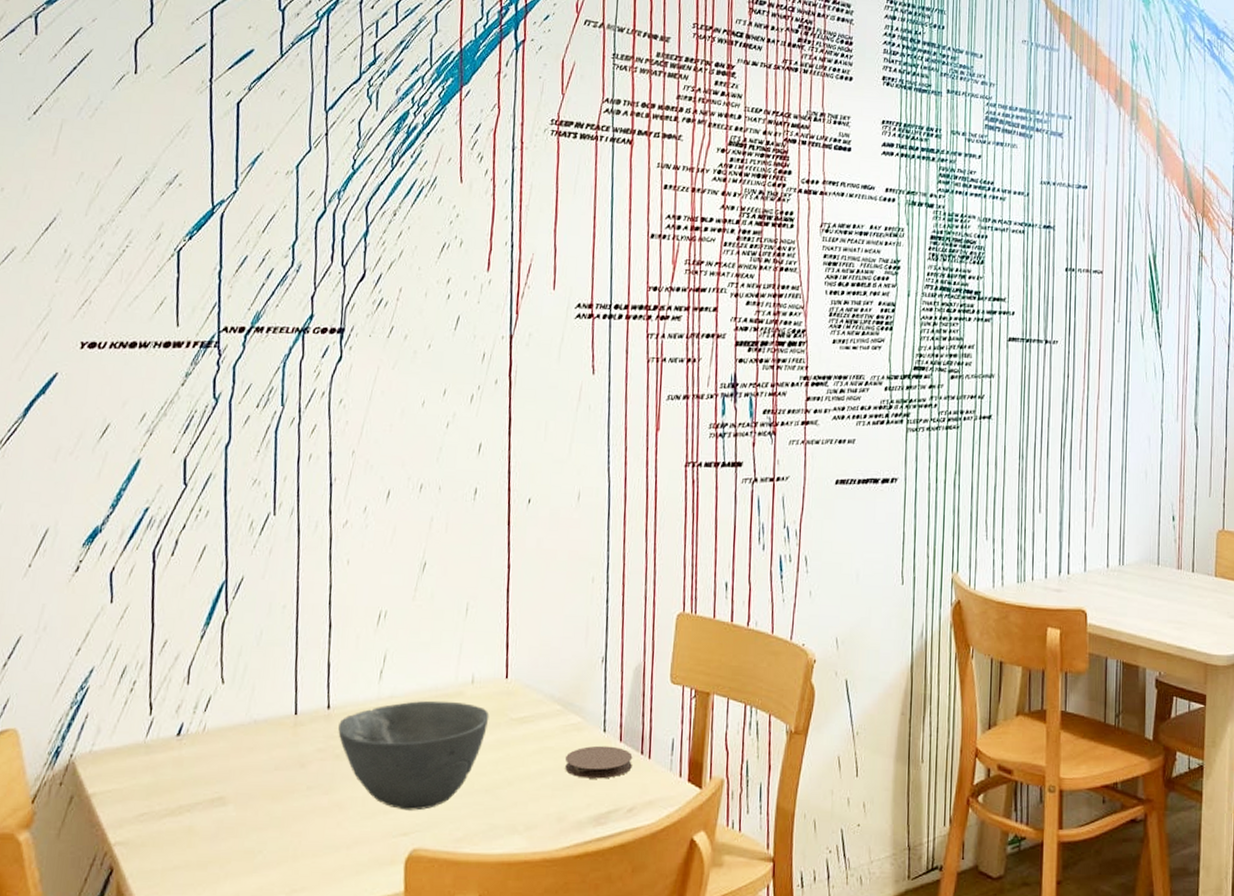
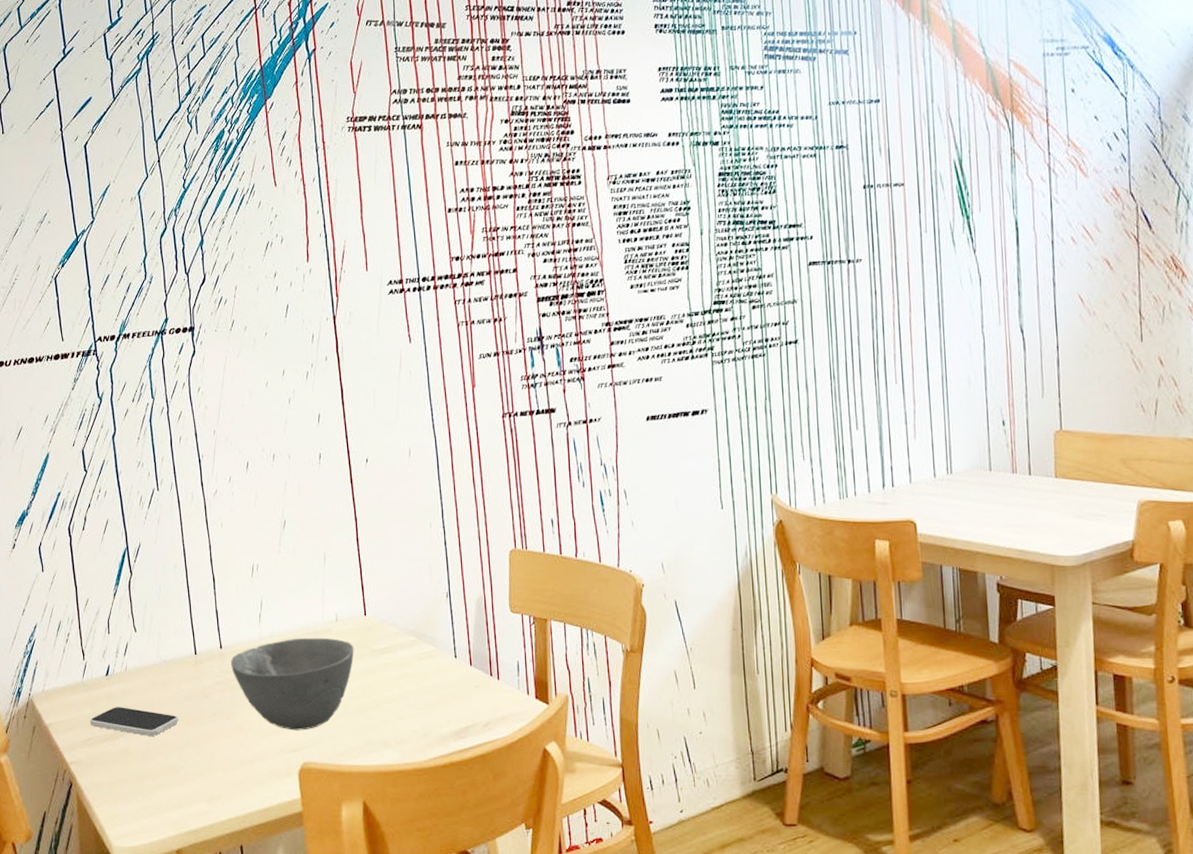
smartphone: none [147,775,264,814] -> present [90,707,178,737]
coaster: present [564,745,633,779] -> none [423,670,484,699]

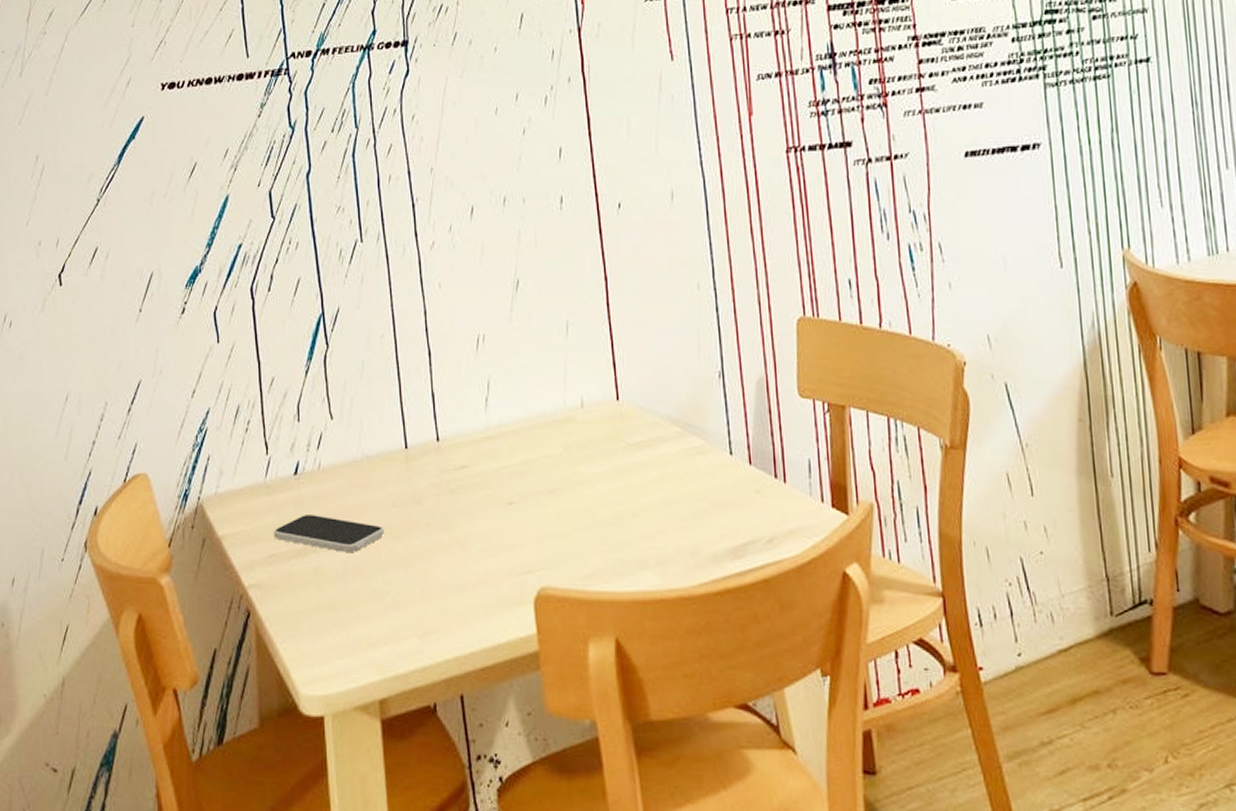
bowl: present [231,637,354,731] -> none [450,427,604,547]

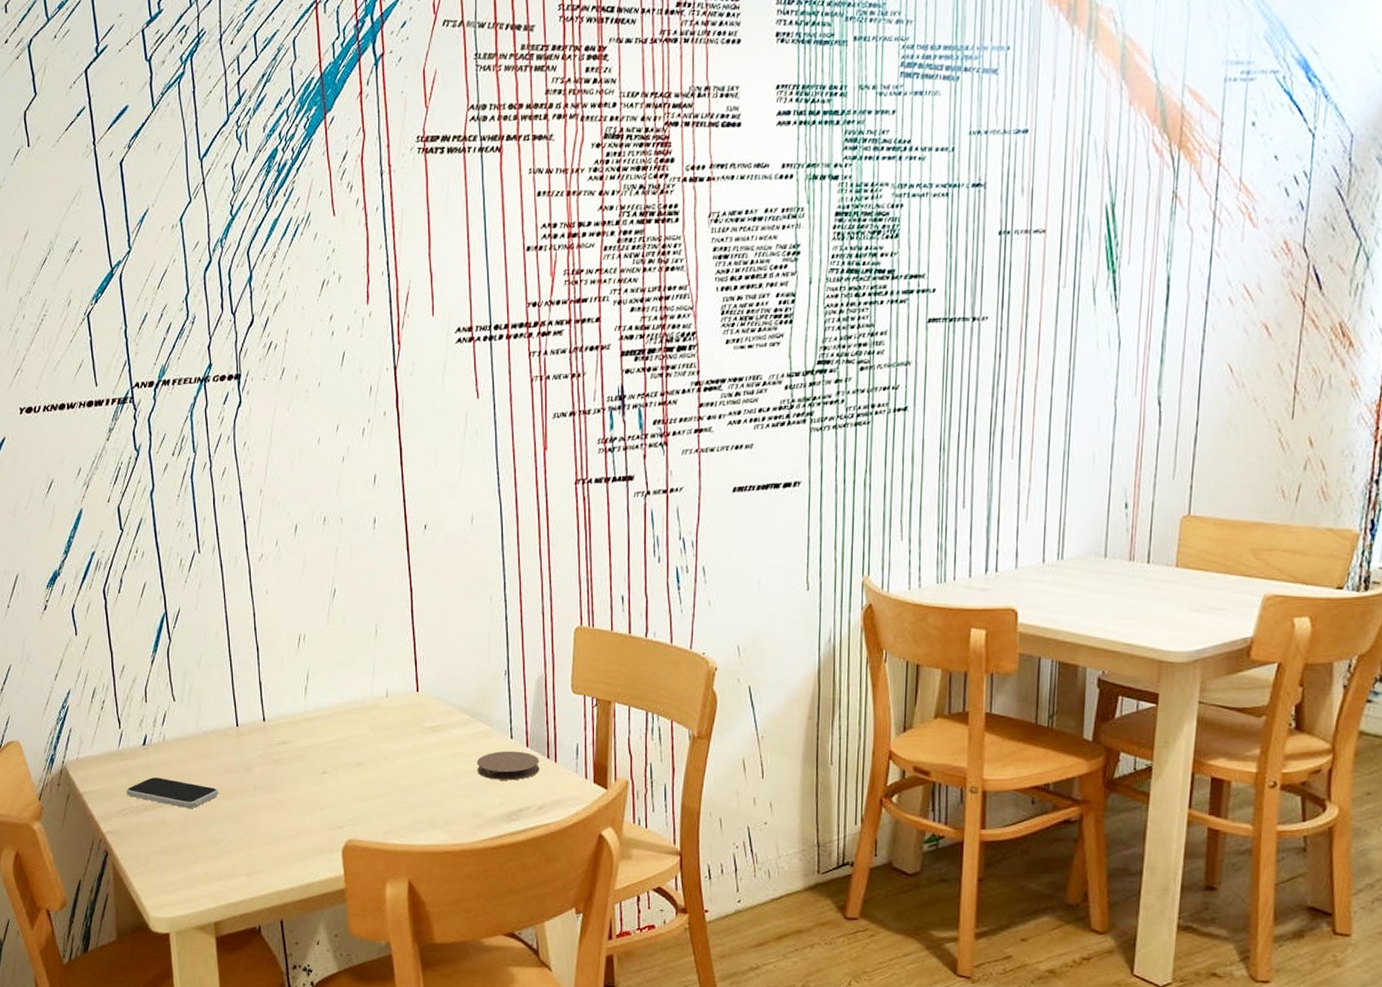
coaster: none [690,470,766,507] -> present [476,750,540,780]

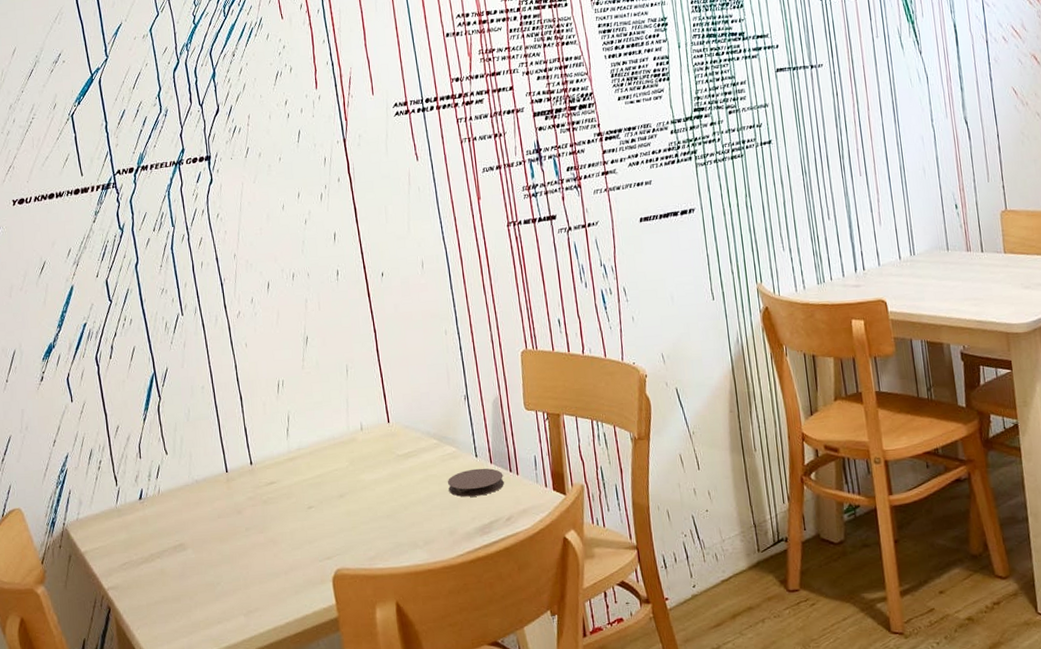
smartphone: present [126,777,218,809] -> none [125,529,213,556]

